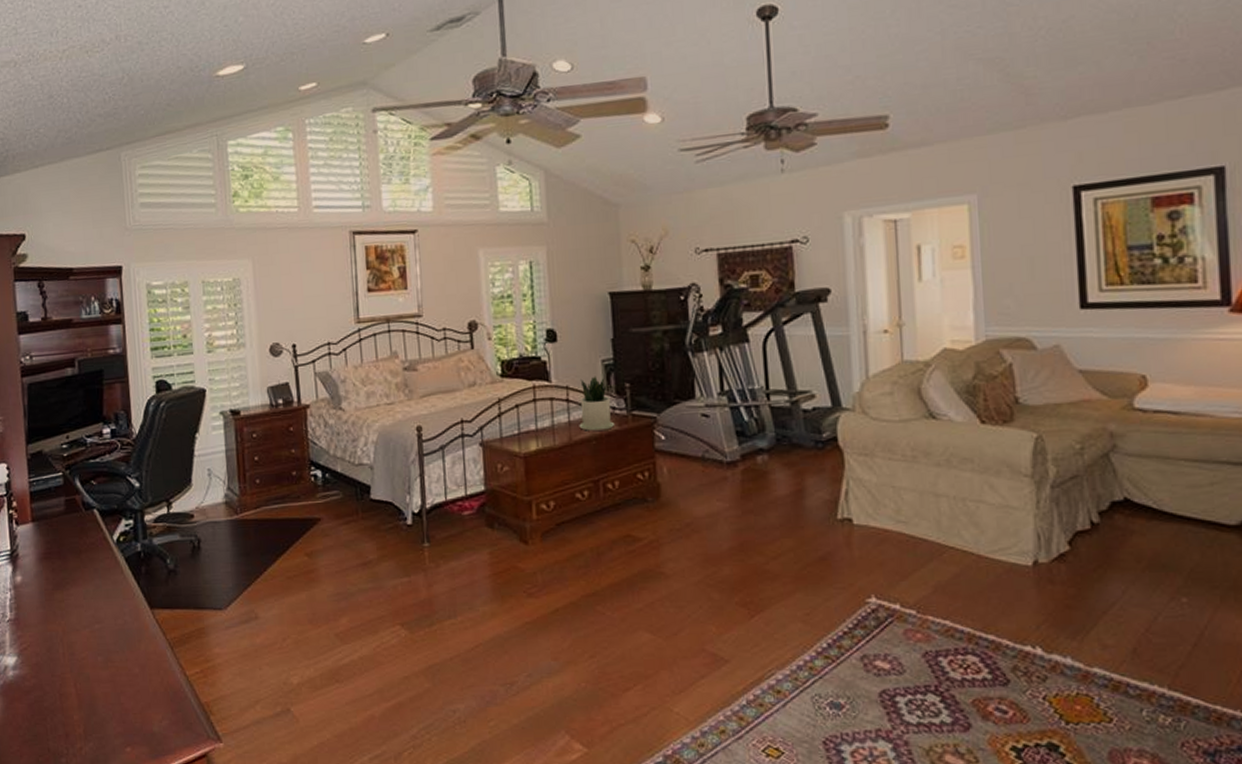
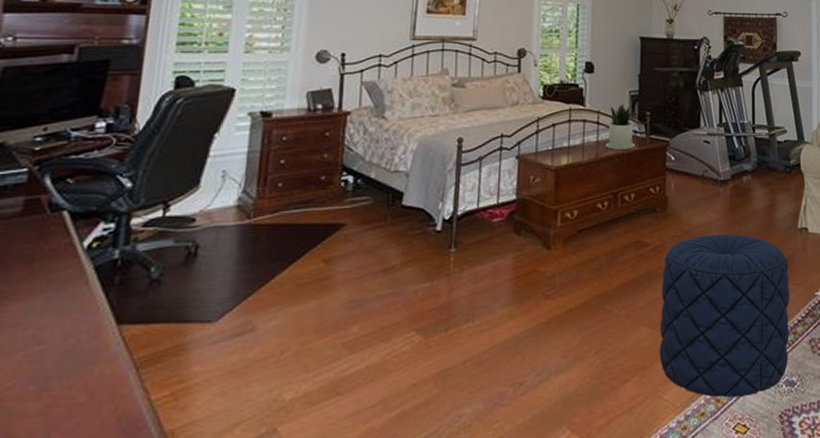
pouf: none [660,526,832,716] -> present [659,233,790,398]

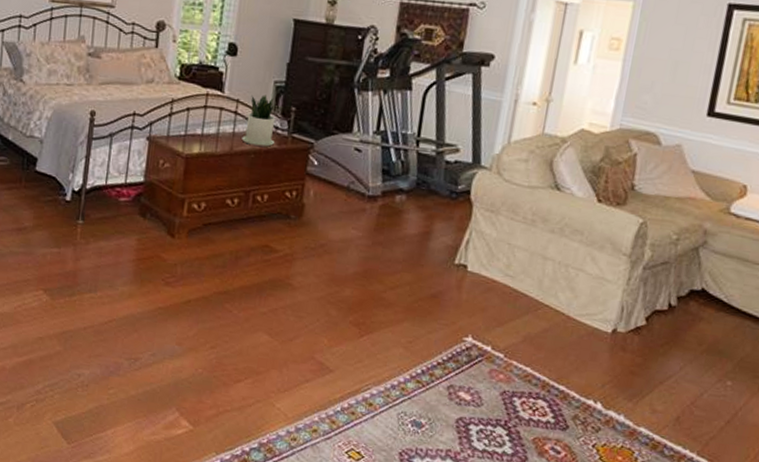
pouf: present [659,233,790,398] -> none [275,252,437,426]

